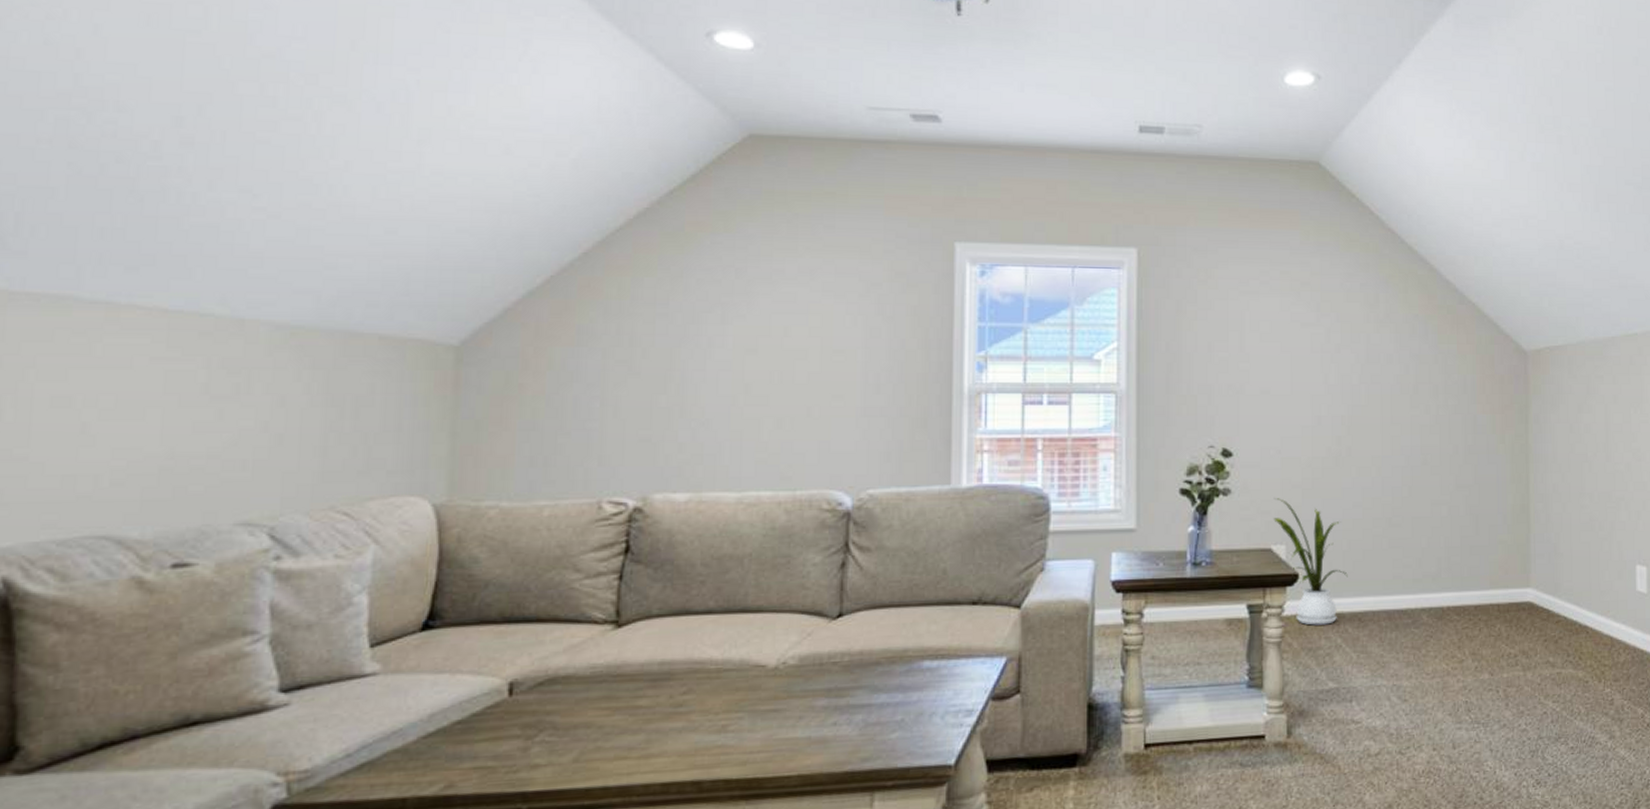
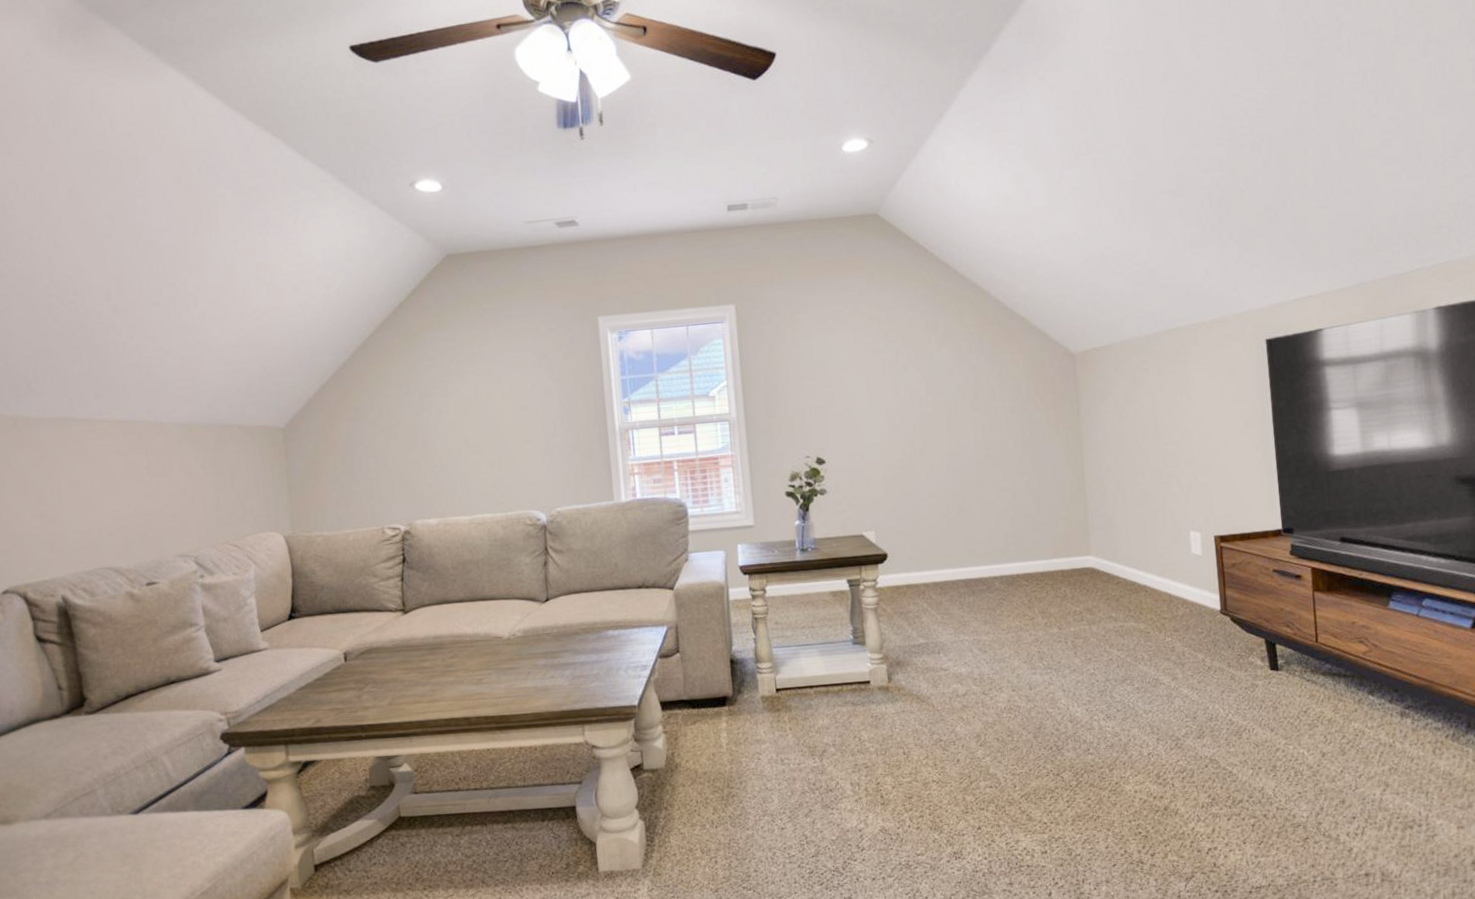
house plant: present [1273,498,1348,625] -> none [861,494,929,594]

